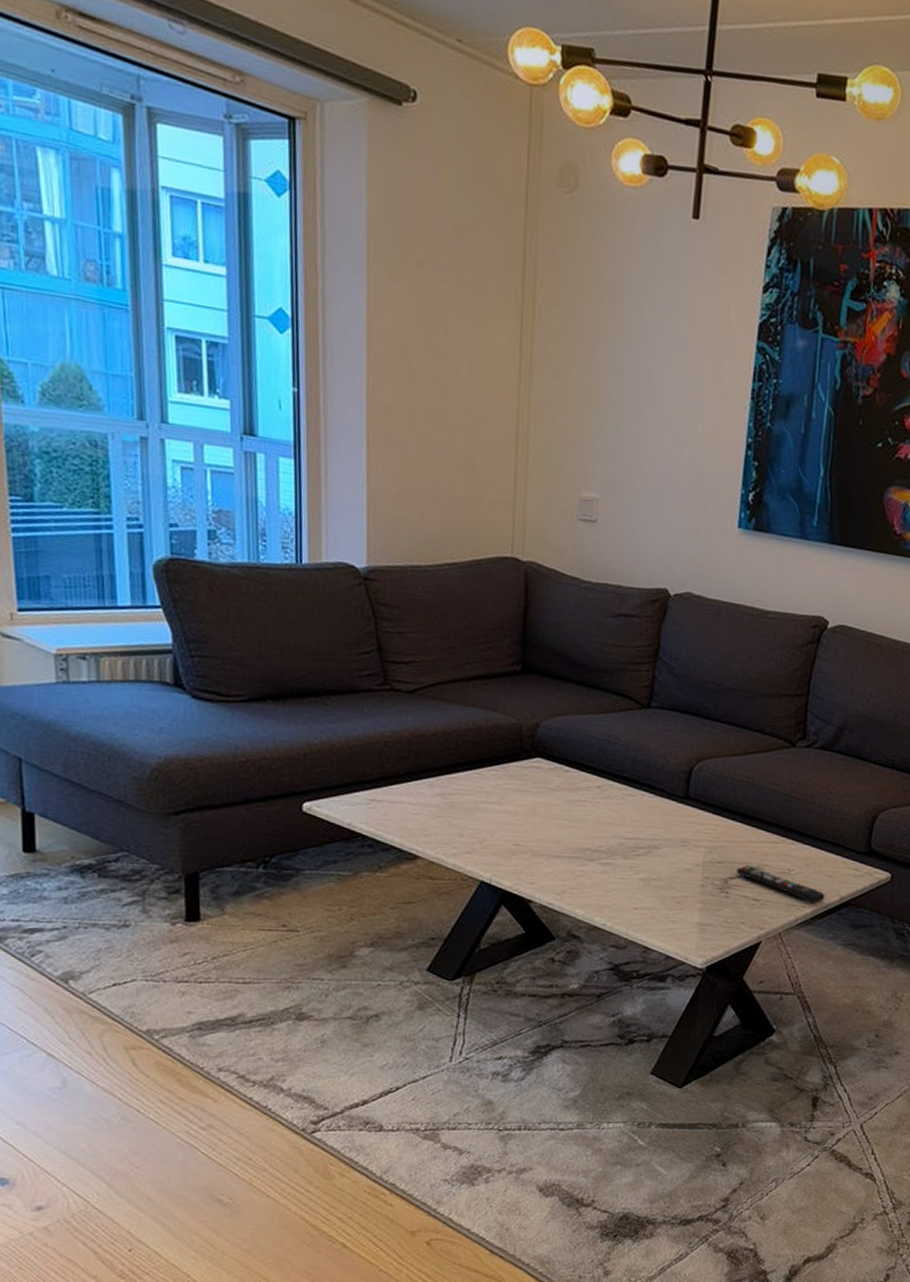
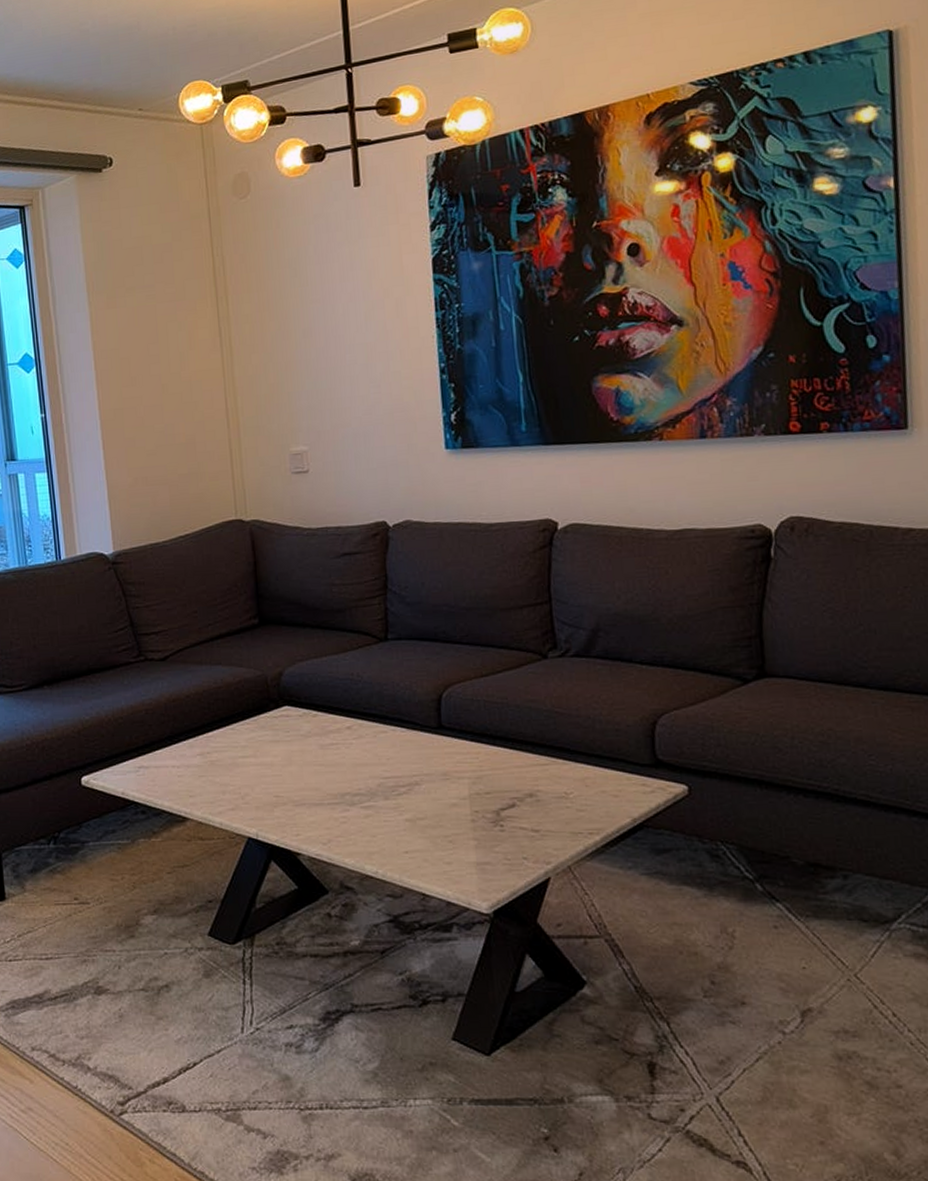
remote control: present [736,865,826,905] -> none [507,793,615,830]

